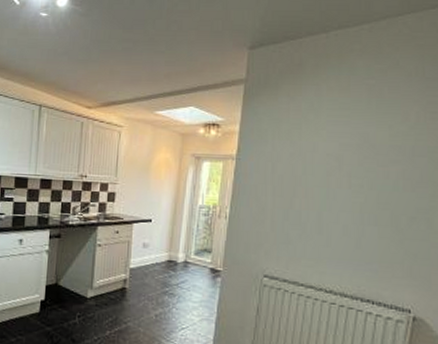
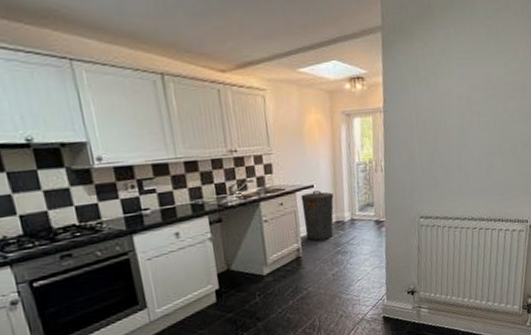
trash can: none [135,224,170,277] -> present [301,190,334,242]

